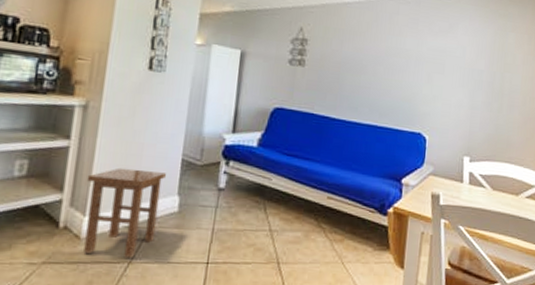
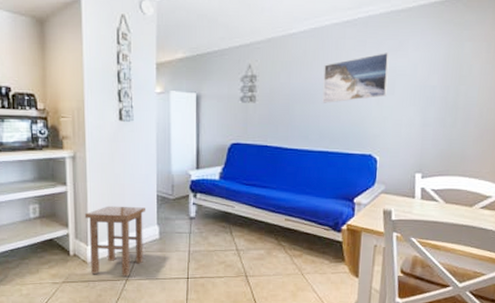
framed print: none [373,32,441,76] -> present [322,53,390,103]

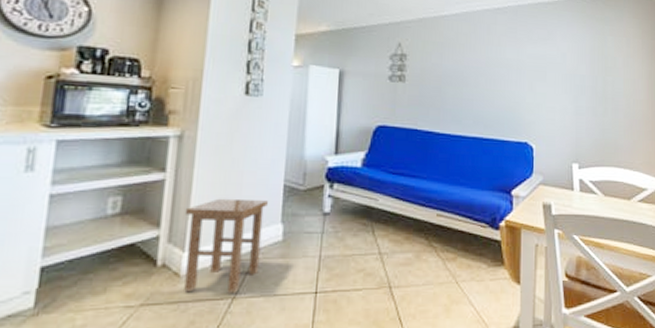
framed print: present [322,53,390,103] -> none [475,40,540,87]

